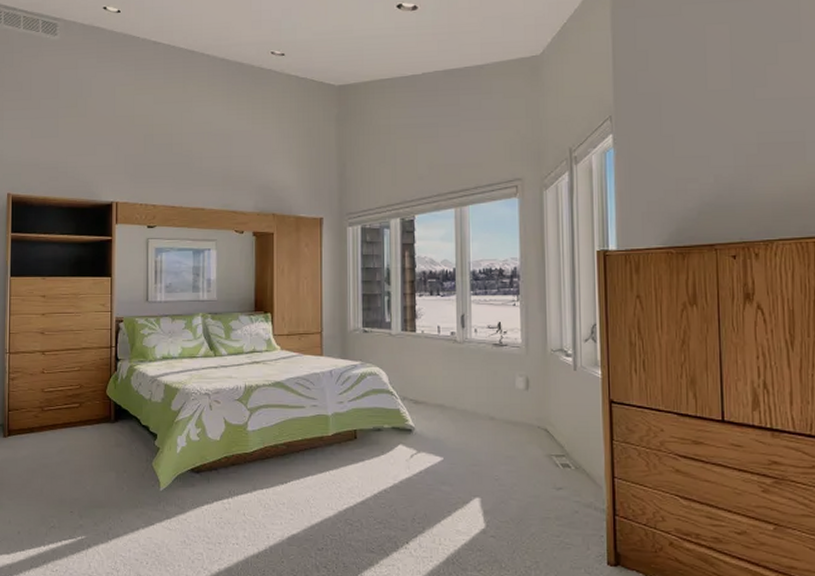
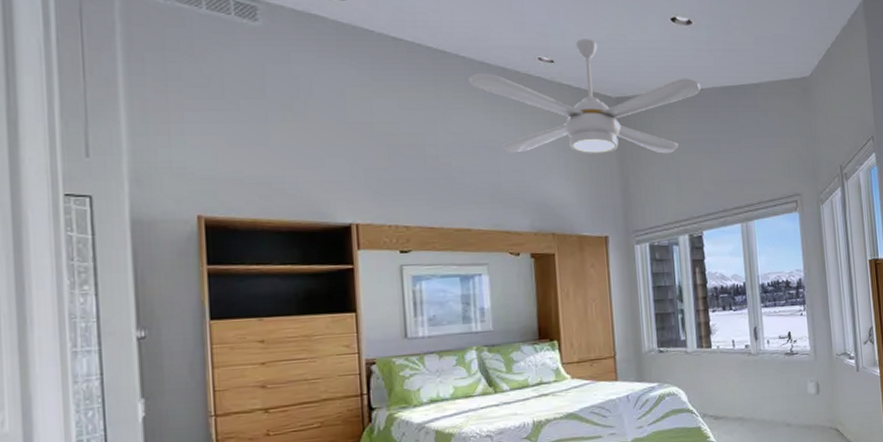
ceiling fan: none [211,31,422,140] -> present [468,39,700,154]

